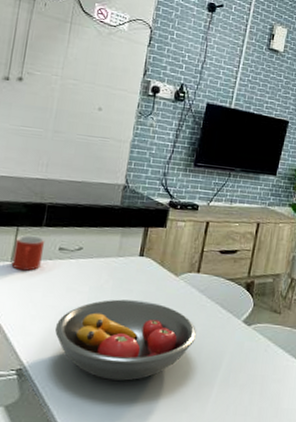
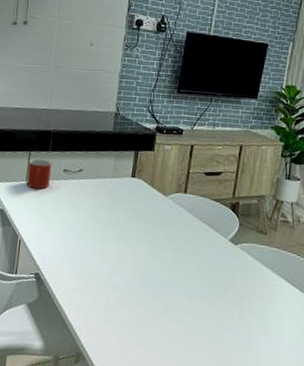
fruit bowl: present [54,299,196,381] -> none [63,216,186,290]

